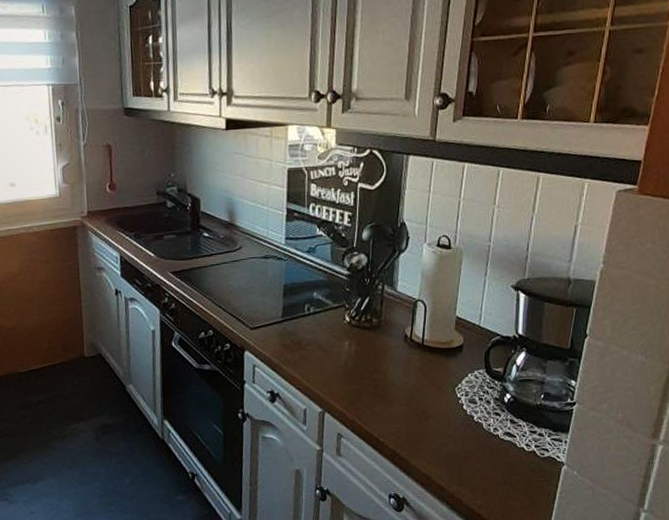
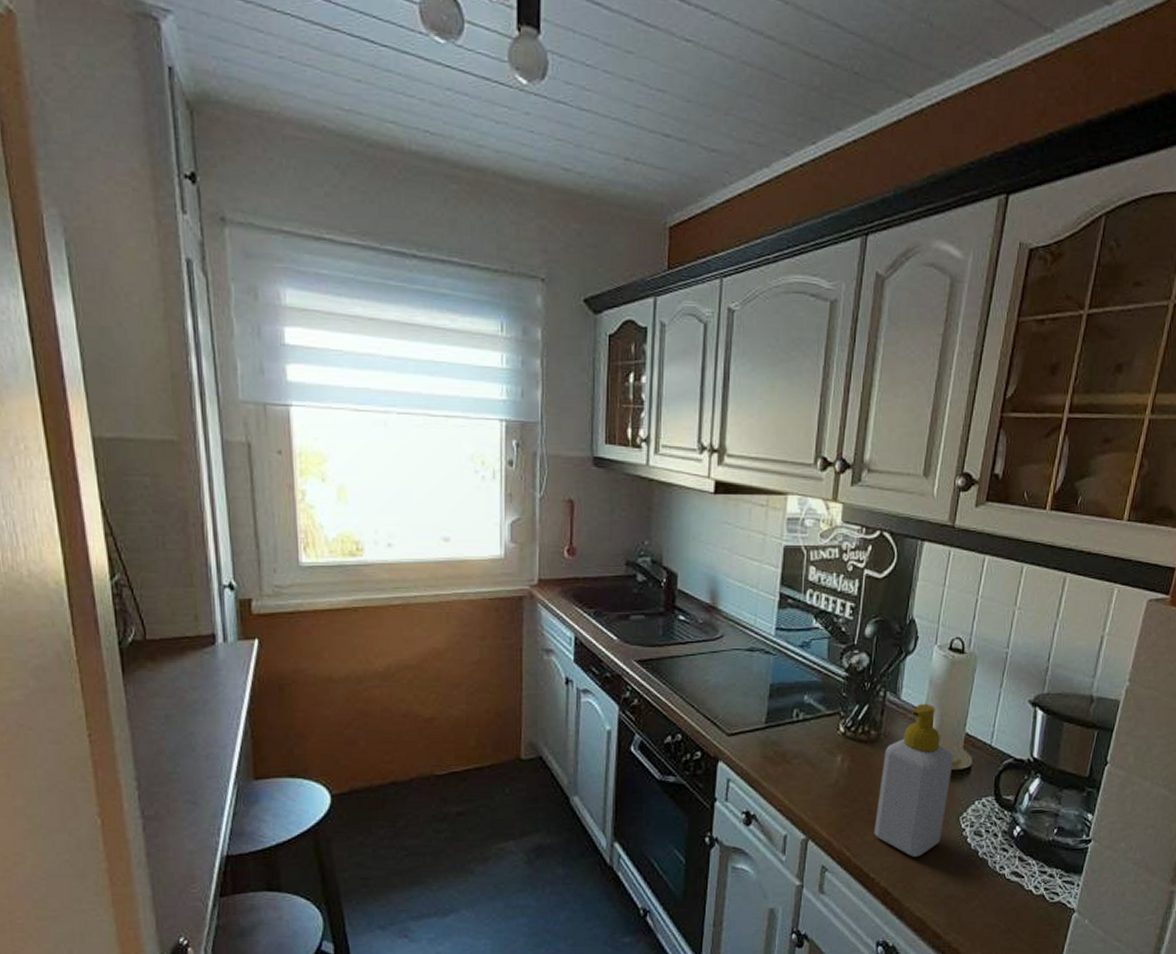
soap bottle: none [381,293,447,423] -> present [874,703,954,857]

